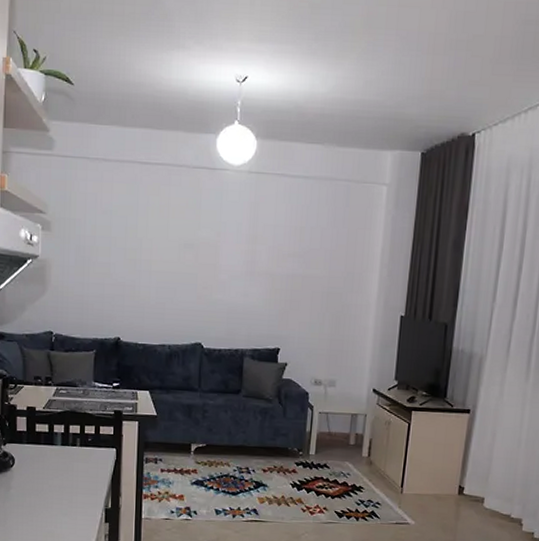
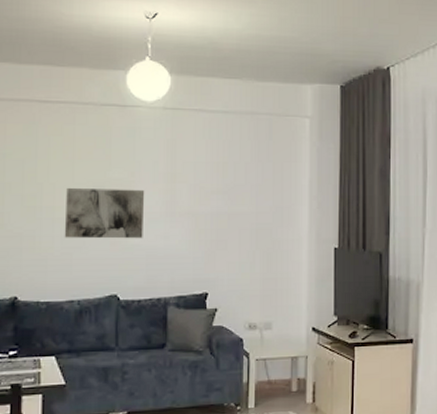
wall art: none [158,243,229,294] -> present [64,187,145,239]

